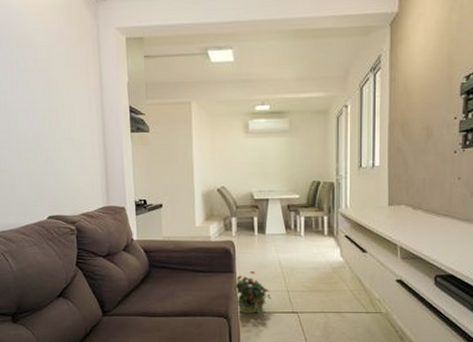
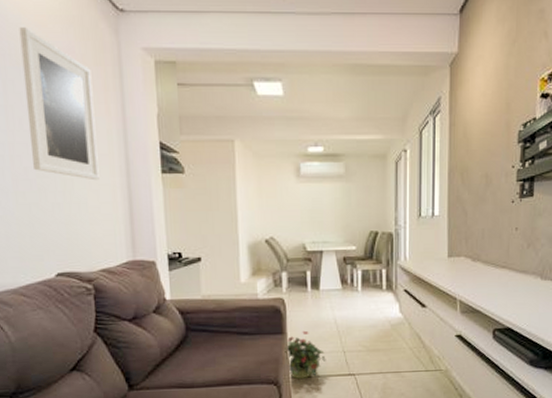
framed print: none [22,18,82,140] -> present [19,27,100,181]

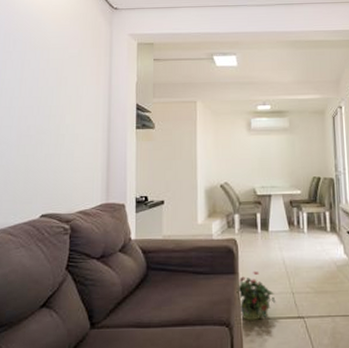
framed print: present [19,27,100,181] -> none [35,23,89,136]

